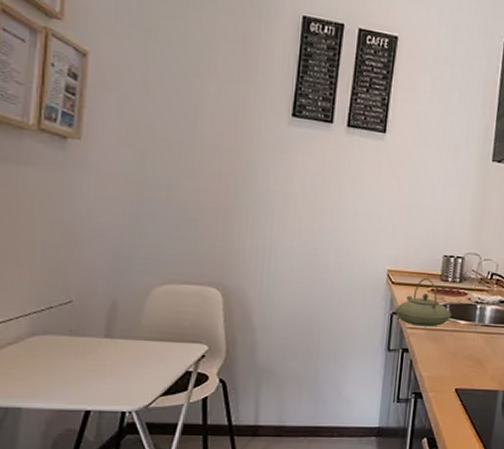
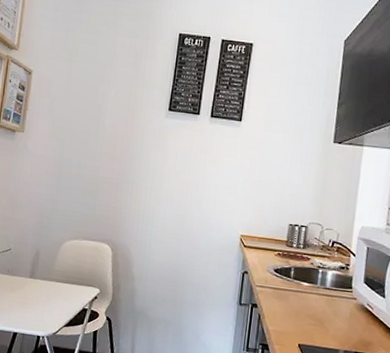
teapot: present [394,277,452,327] -> none [245,243,296,287]

